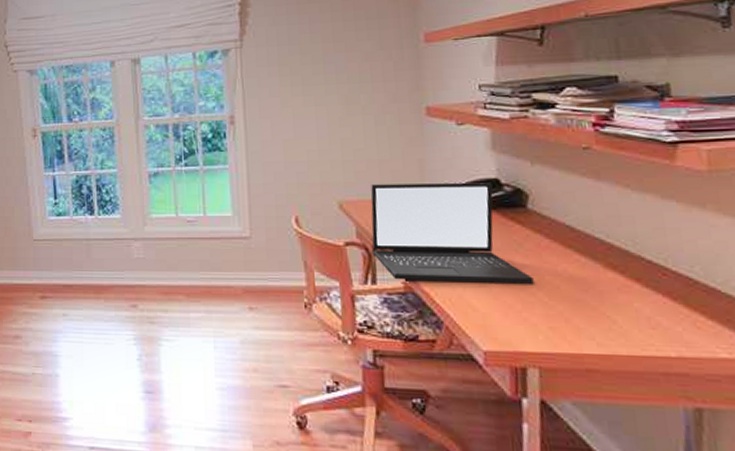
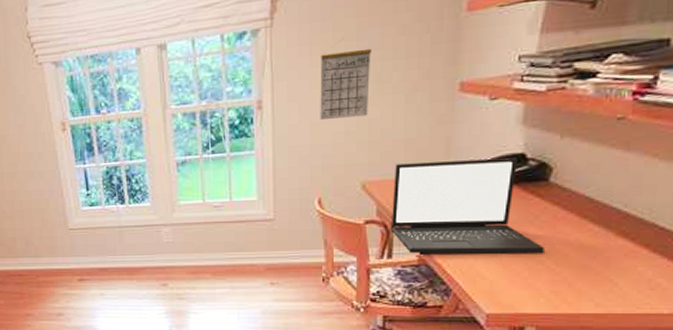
calendar: none [290,71,340,138] -> present [320,48,372,121]

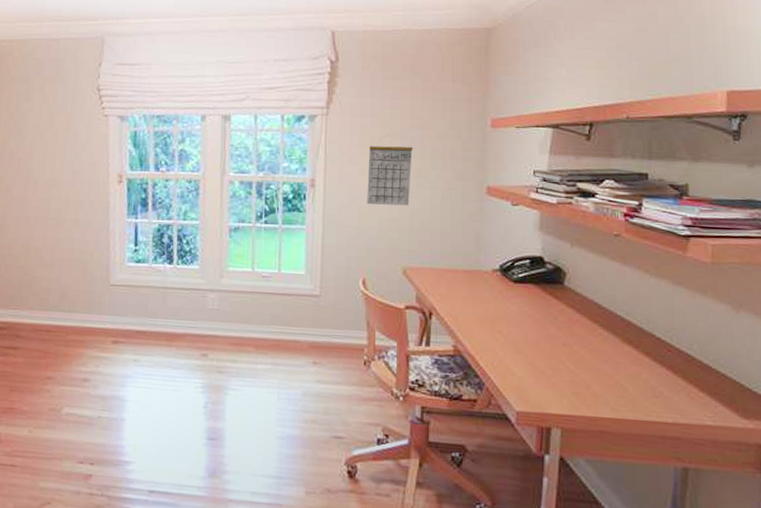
laptop: present [392,158,544,254] -> none [430,254,564,353]

